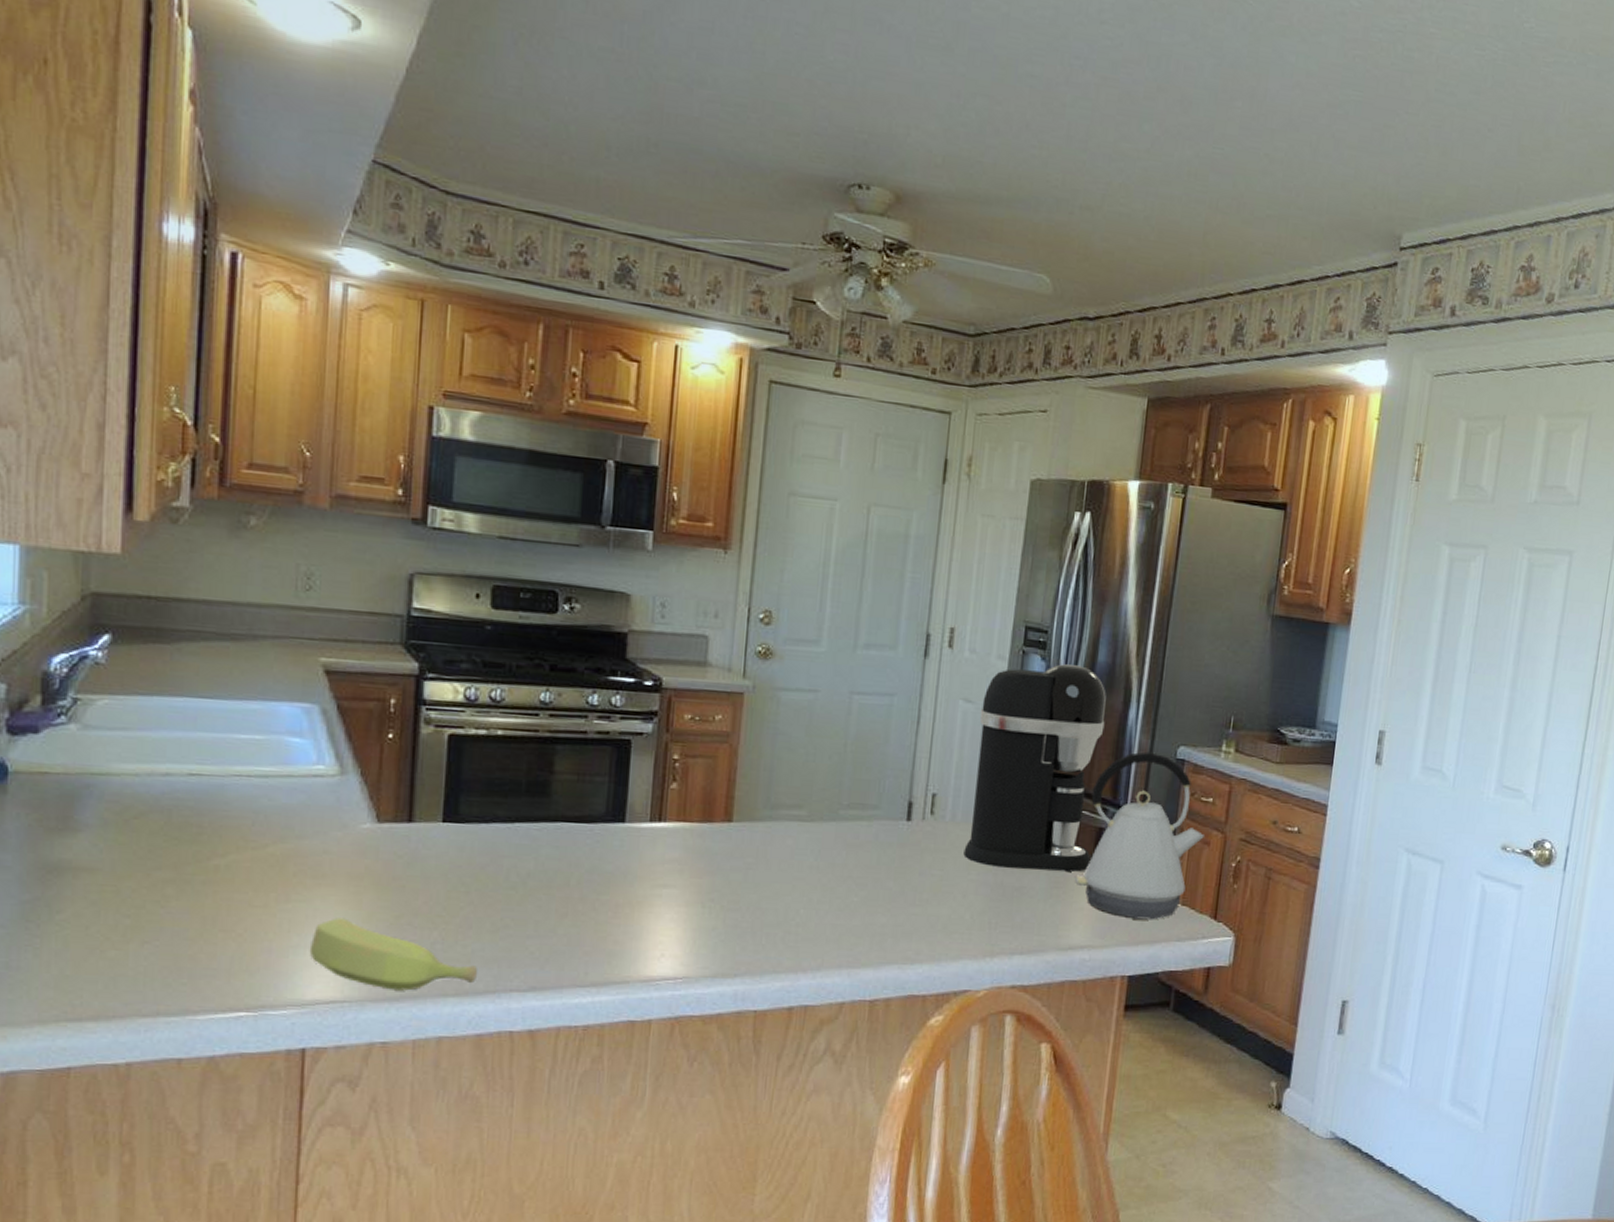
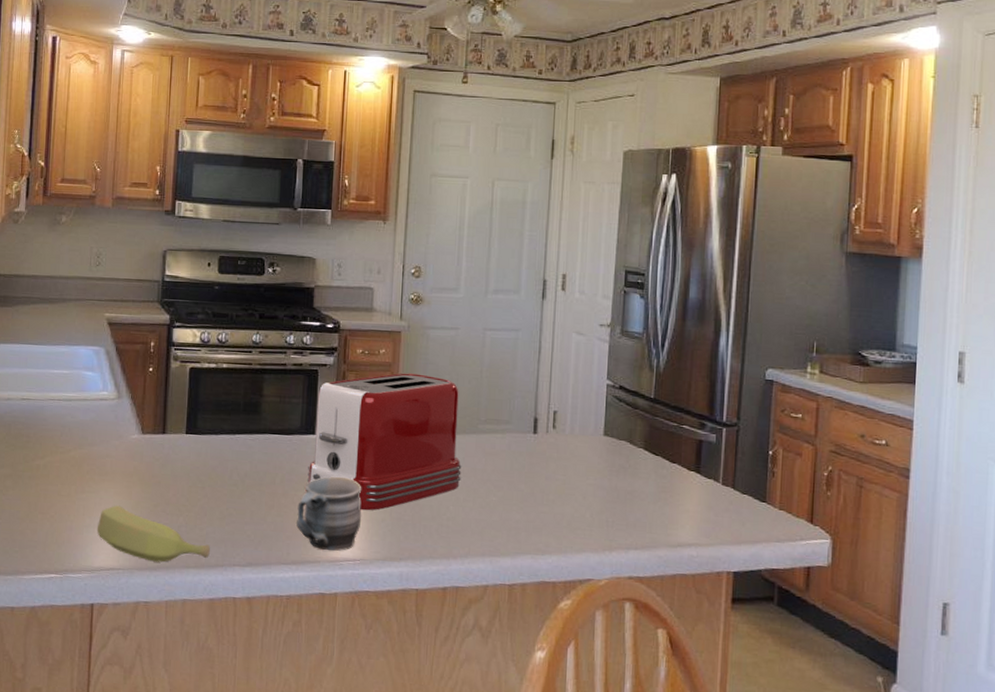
mug: none [598,875,687,969] -> present [296,476,362,552]
toaster: none [614,745,817,918] -> present [307,373,462,511]
coffee maker: present [963,664,1107,872] -> none [582,301,699,478]
kettle: present [1075,751,1206,920] -> none [680,374,797,523]

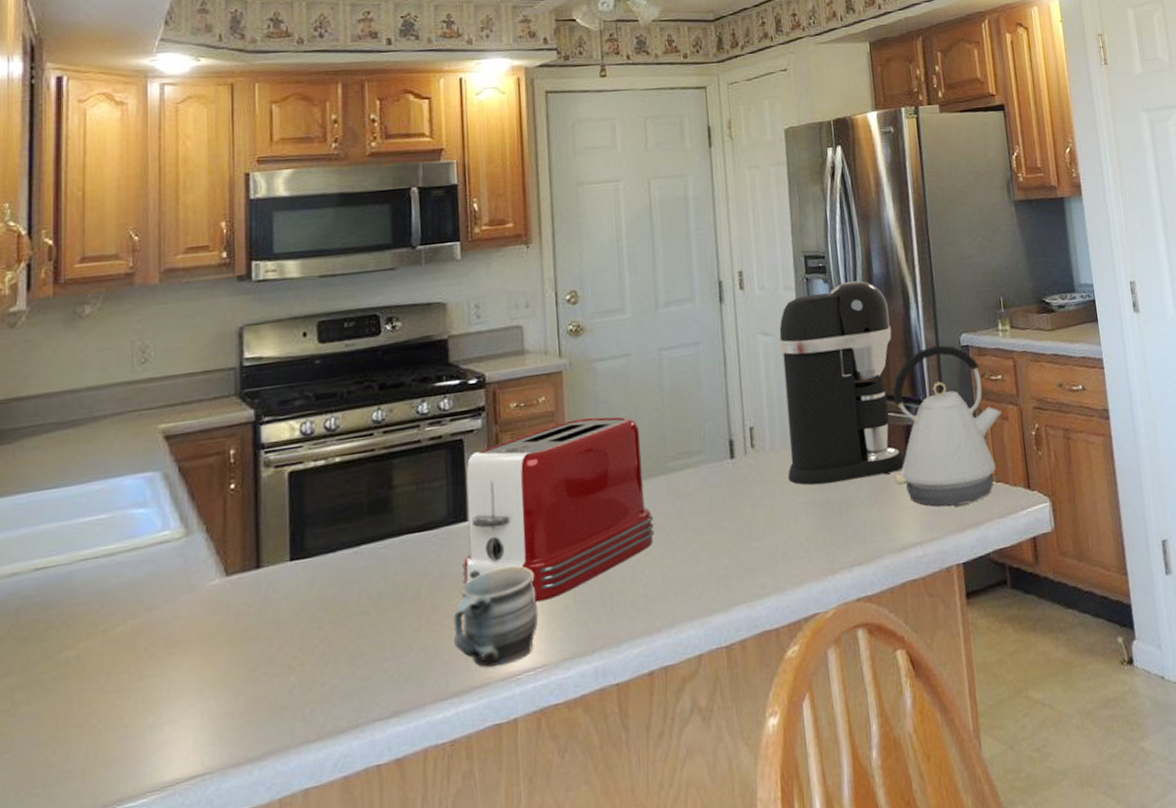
banana: present [96,505,210,563] -> none [166,683,338,750]
coffee maker: none [582,301,699,478] -> present [778,280,906,486]
kettle: none [680,374,797,523] -> present [892,345,1003,507]

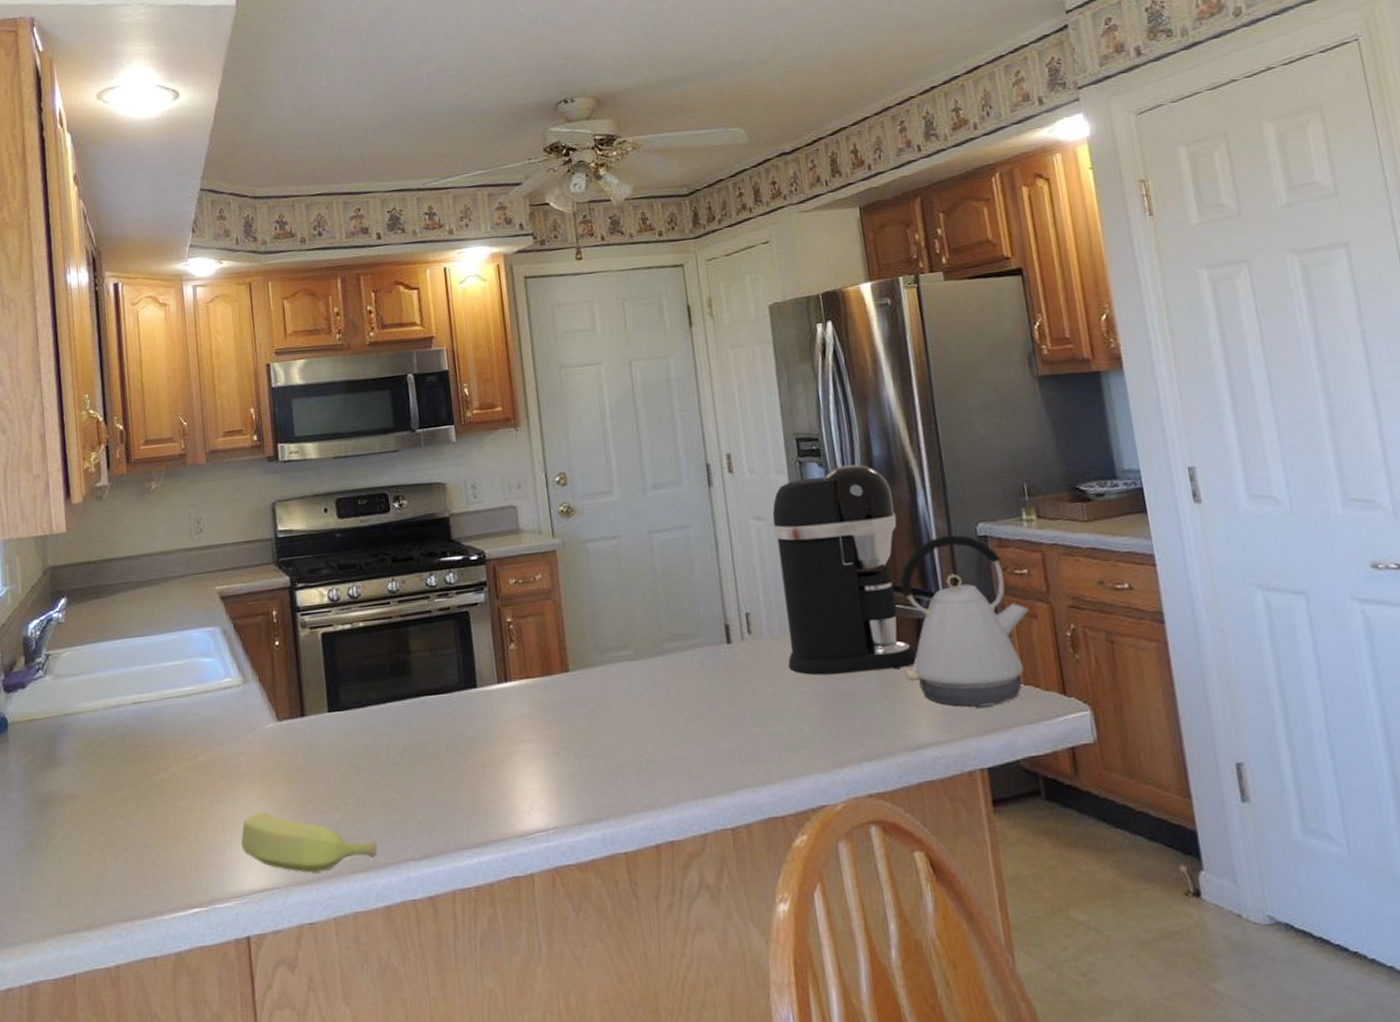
banana: none [166,683,338,750] -> present [240,811,377,873]
mug: present [453,565,539,667] -> none [470,732,548,824]
toaster: present [462,417,655,603] -> none [472,596,654,769]

